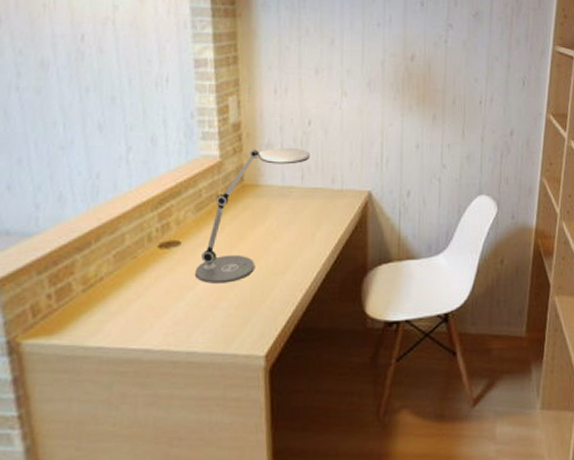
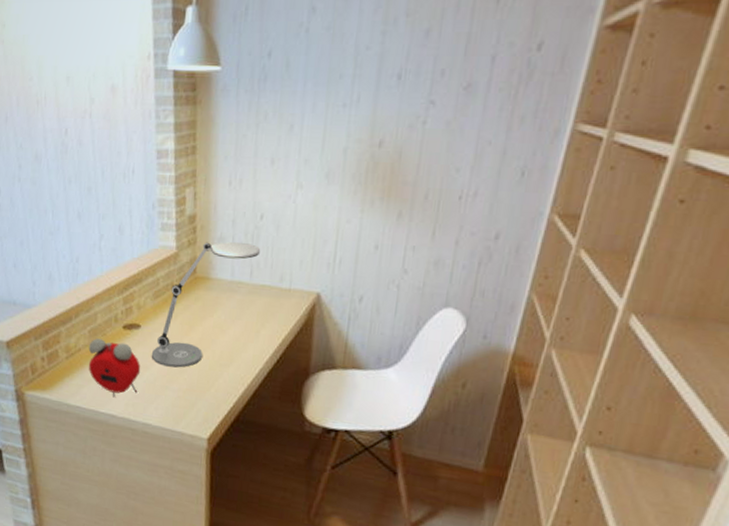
alarm clock: none [113,263,183,329] -> present [88,338,141,398]

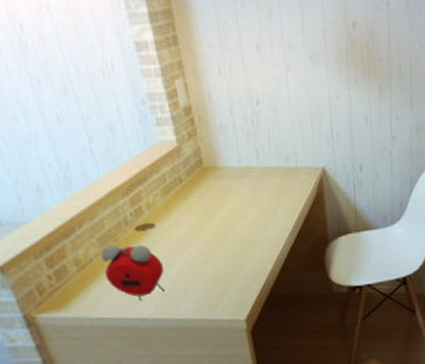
desk lamp: present [151,242,261,368] -> none [172,129,263,260]

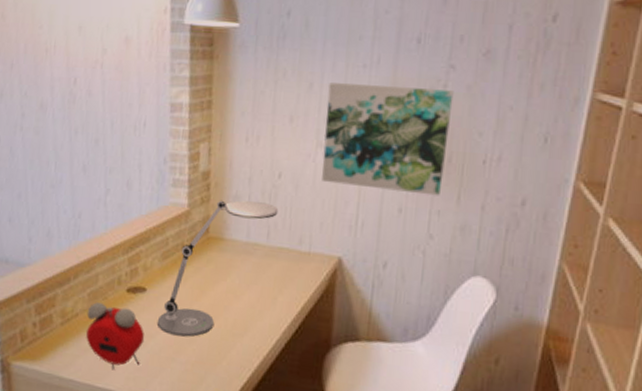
desk lamp: none [172,129,263,260] -> present [157,200,279,337]
wall art: none [287,8,397,104] -> present [322,83,454,196]

